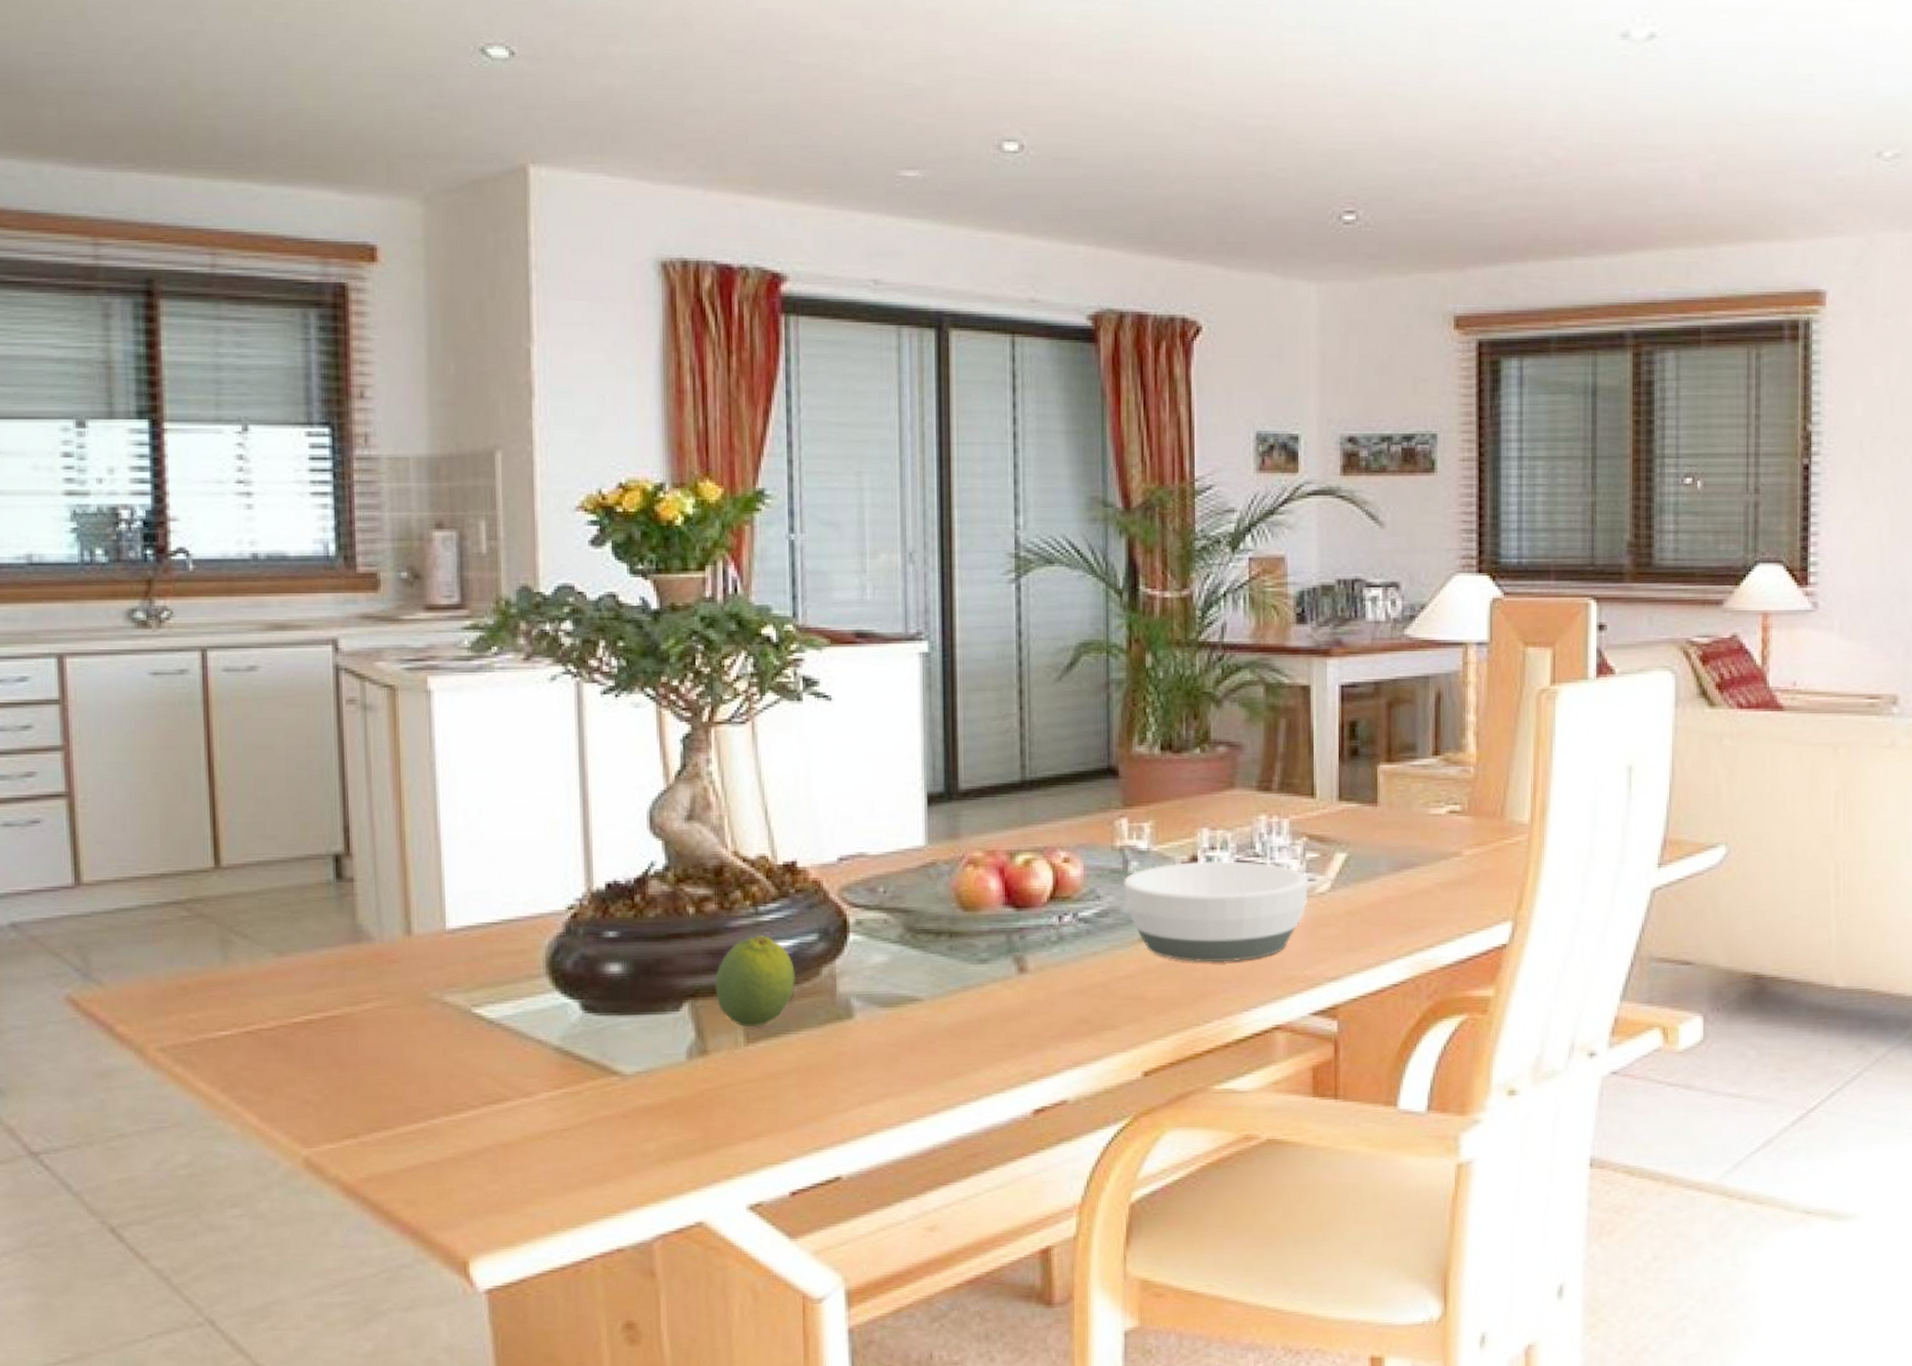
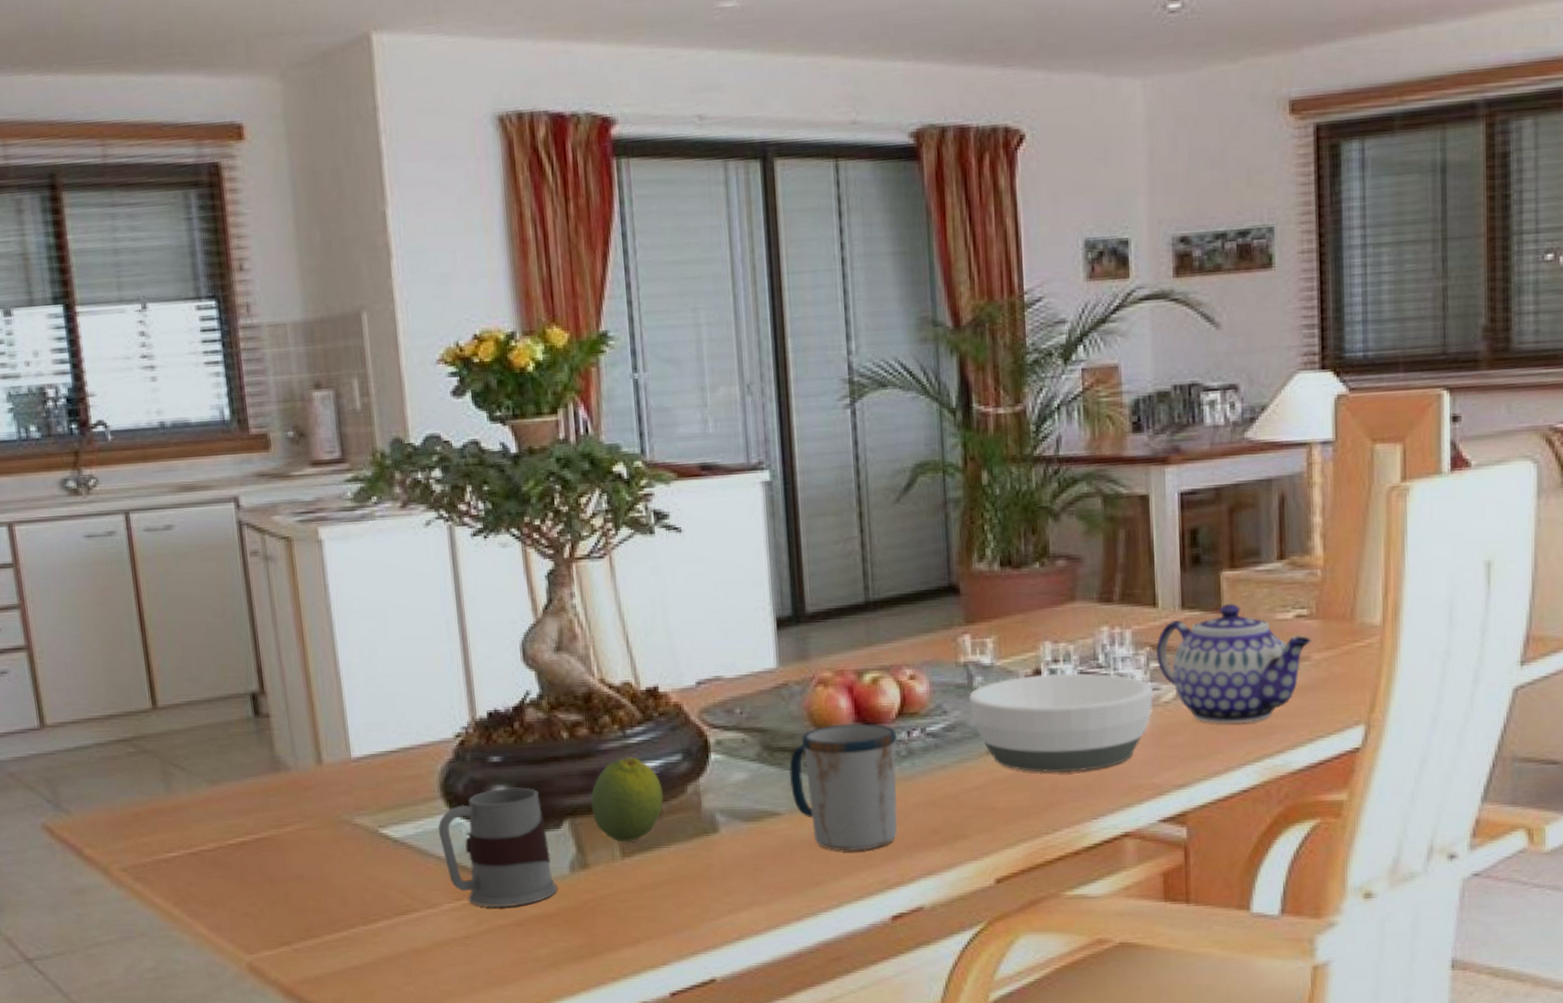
mug: none [540,965,672,1097] -> present [438,787,558,908]
mug: none [932,906,1048,1040] -> present [788,723,898,851]
teapot: none [1312,797,1463,918] -> present [1155,604,1311,725]

